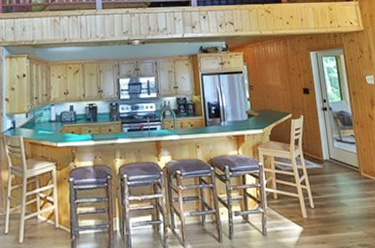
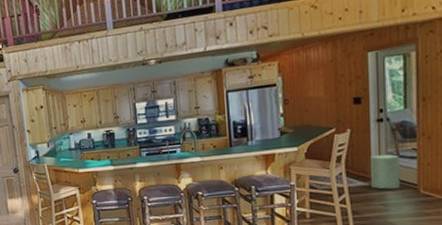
trash can: none [320,139,346,172] -> present [369,154,400,190]

